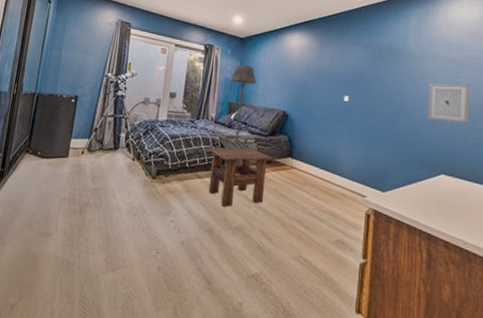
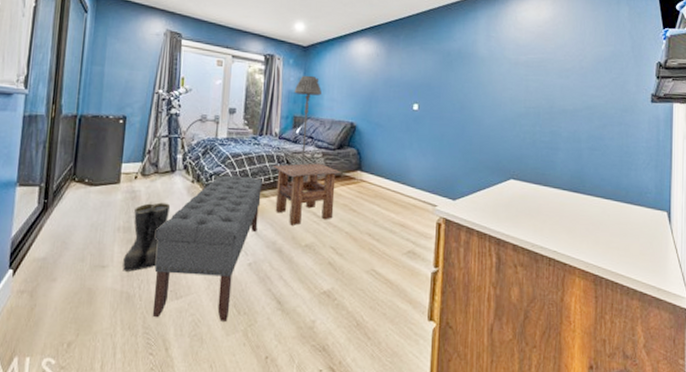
boots: none [65,177,112,241] -> present [123,202,171,272]
bench: none [89,155,197,297] -> present [152,175,262,321]
wall art: present [428,83,469,124] -> none [497,86,538,127]

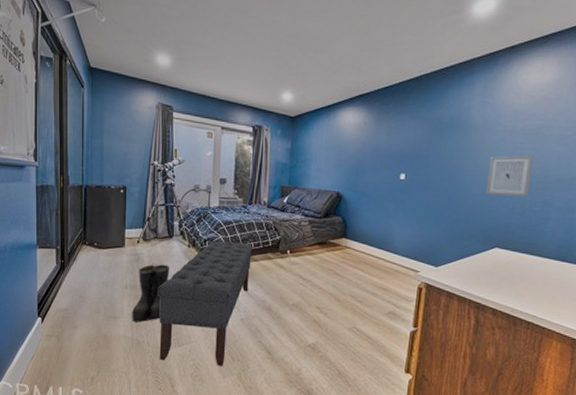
side table: present [273,163,341,225] -> none [262,230,327,287]
floor lamp: present [294,75,322,165] -> none [281,145,309,232]
wall art: none [497,86,538,127] -> present [486,155,533,197]

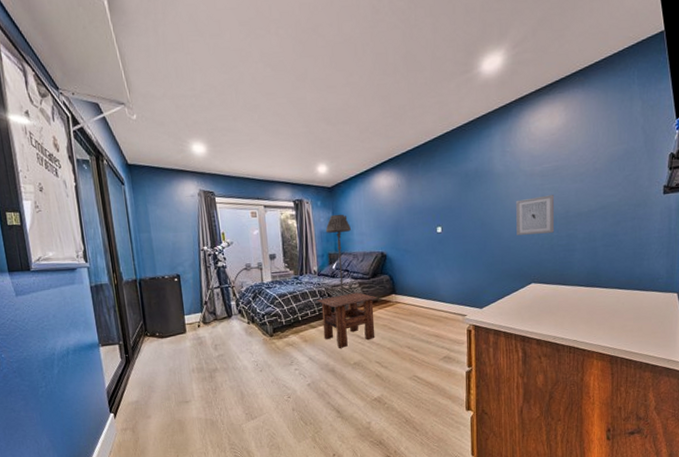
boots: present [132,264,170,322] -> none [202,344,234,403]
bench: present [157,240,252,366] -> none [224,312,311,436]
side table: none [262,230,327,287] -> present [316,292,378,348]
floor lamp: none [281,145,309,232] -> present [325,214,351,296]

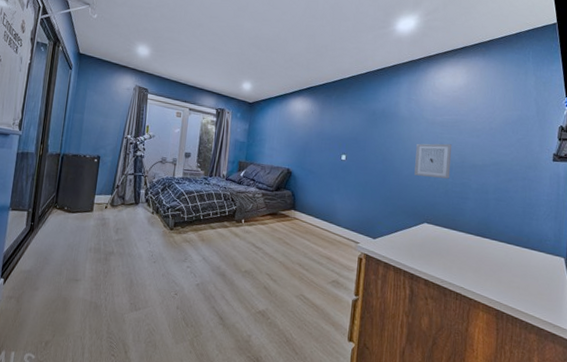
side table: present [316,292,378,348] -> none [220,201,278,254]
floor lamp: present [325,214,351,296] -> none [240,127,263,203]

